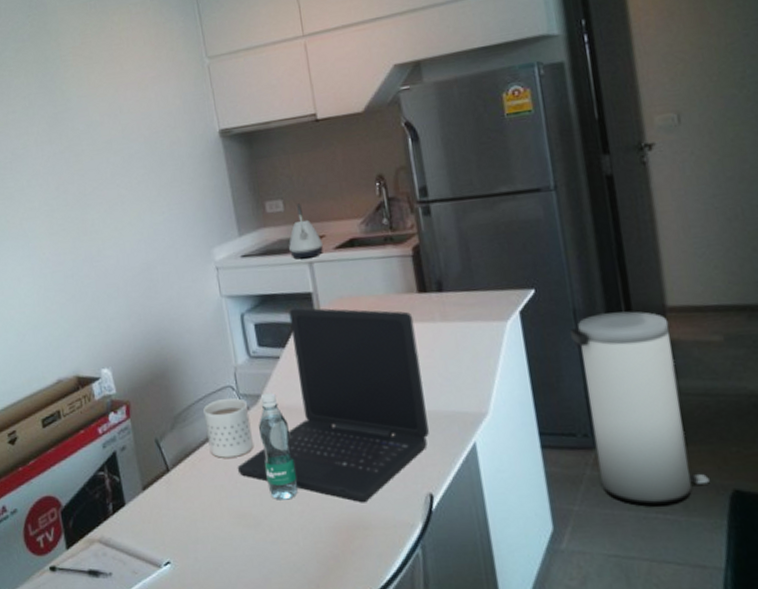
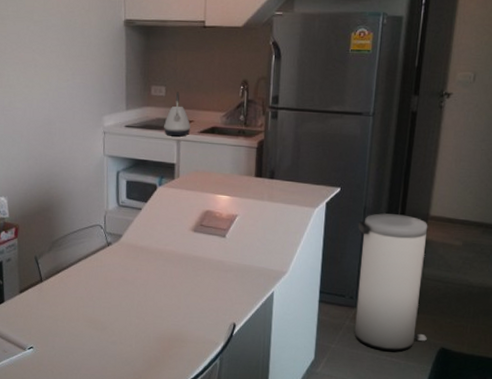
mug: present [203,397,254,458] -> none [75,233,111,278]
laptop: present [237,307,429,502] -> none [95,173,248,323]
bottle: present [258,392,299,500] -> none [115,234,139,314]

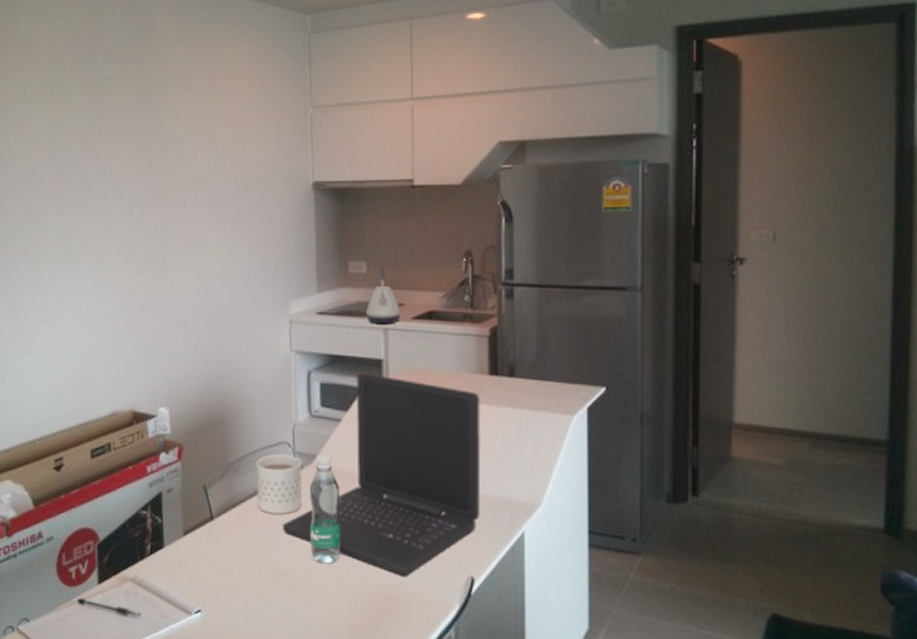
mug: none [75,233,111,278] -> present [256,453,303,515]
laptop: none [95,173,248,323] -> present [282,372,480,576]
bottle: none [115,234,139,314] -> present [309,454,341,564]
pedal bin: present [354,213,428,353] -> none [634,421,751,621]

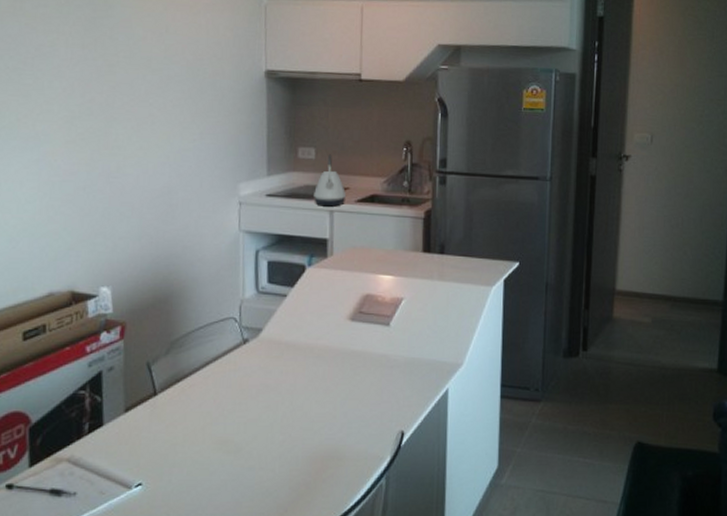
mug: present [256,453,303,515] -> none [201,329,248,386]
laptop: present [282,372,480,576] -> none [226,251,415,435]
bottle: present [309,454,341,564] -> none [254,328,284,429]

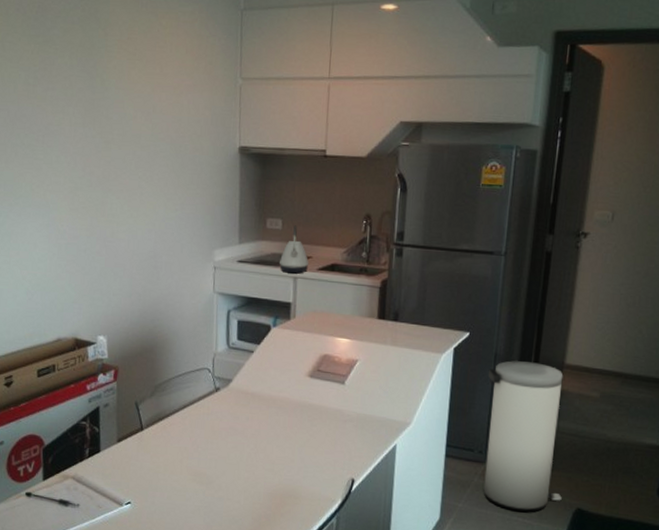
pedal bin: none [540,290,623,452] -> present [483,360,564,513]

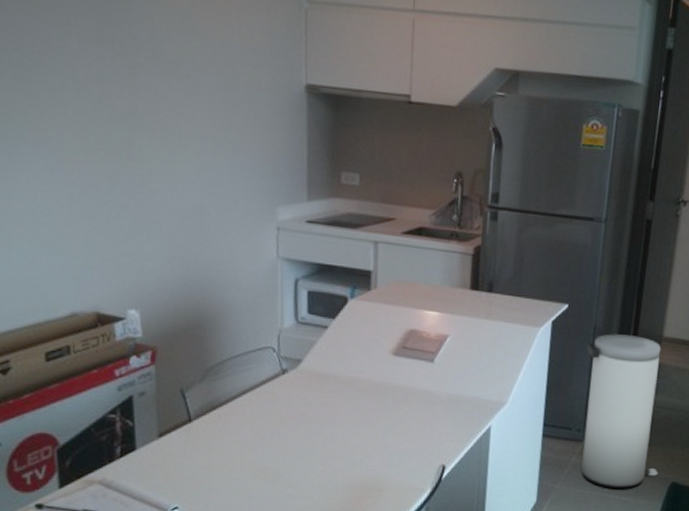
kettle: present [278,225,309,274] -> none [356,181,393,238]

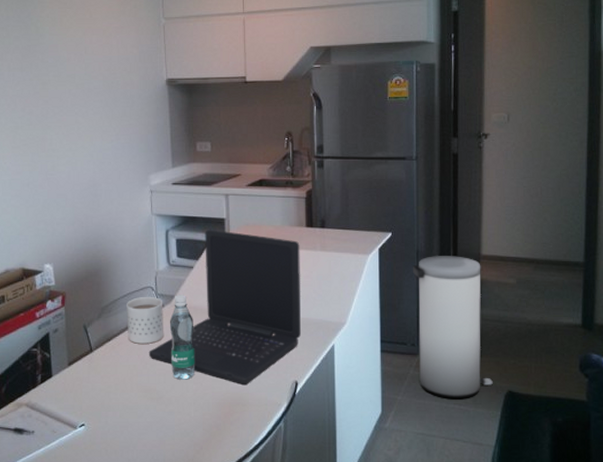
mug: none [238,358,287,415] -> present [127,296,164,344]
laptop: none [265,282,461,467] -> present [148,229,301,384]
bottle: none [293,359,325,459] -> present [169,295,196,380]

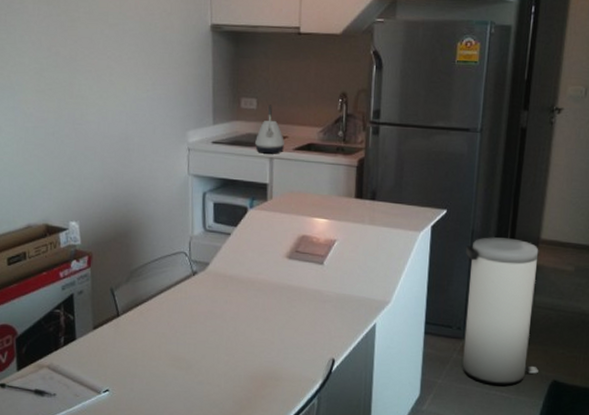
mug: present [127,296,164,344] -> none [157,261,197,312]
laptop: present [148,229,301,384] -> none [179,194,347,359]
bottle: present [169,295,196,380] -> none [202,262,229,351]
kettle: none [210,146,239,191] -> present [254,104,285,154]

